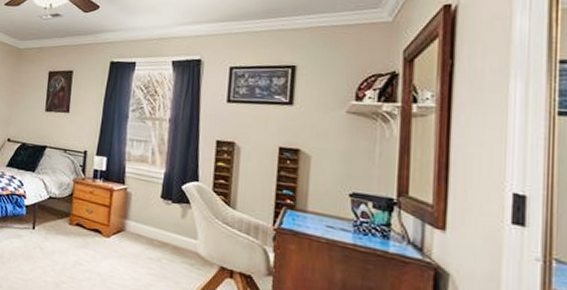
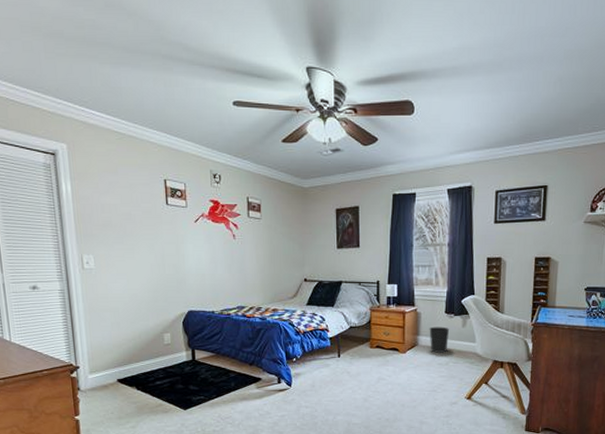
wastebasket: none [140,211,166,246] -> present [429,326,450,353]

